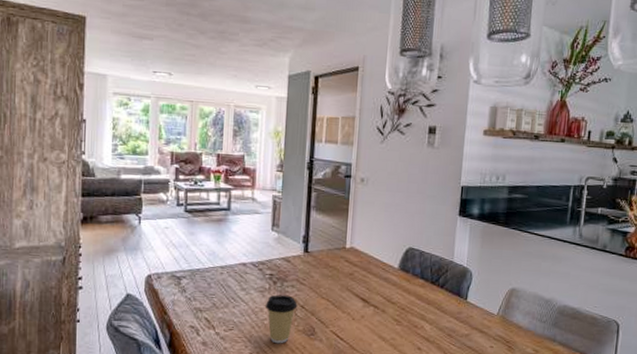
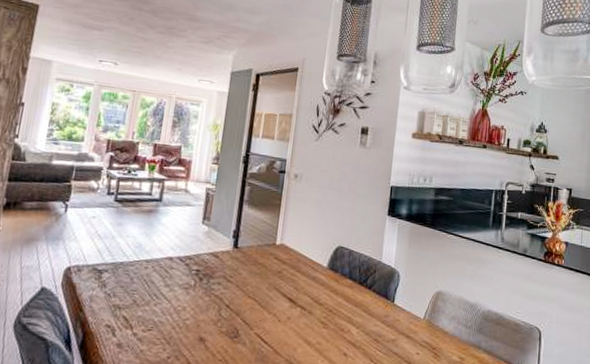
coffee cup: present [265,295,298,344] -> none [189,292,223,347]

